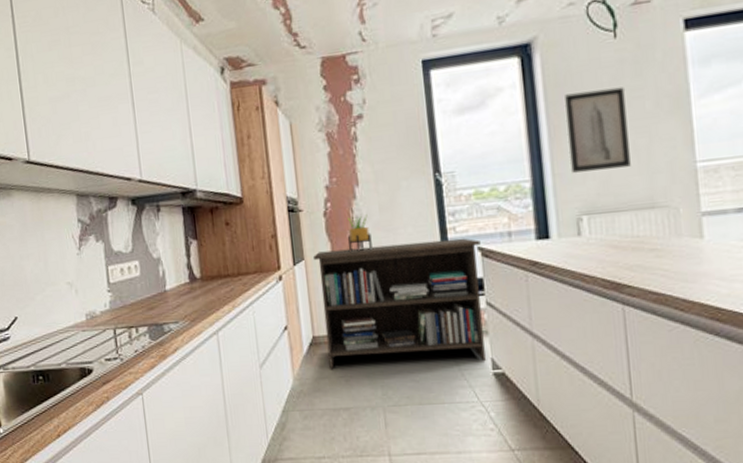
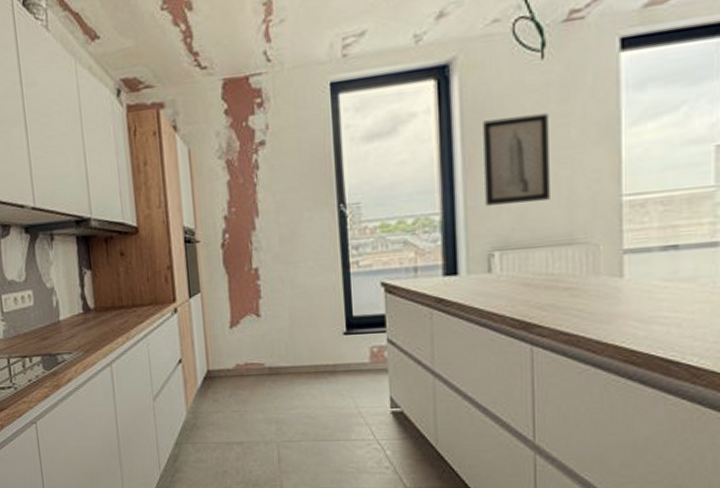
storage cabinet: present [314,238,486,370] -> none [210,272,384,404]
potted plant: present [347,214,372,252] -> none [245,247,271,286]

